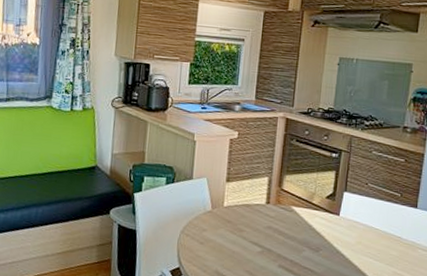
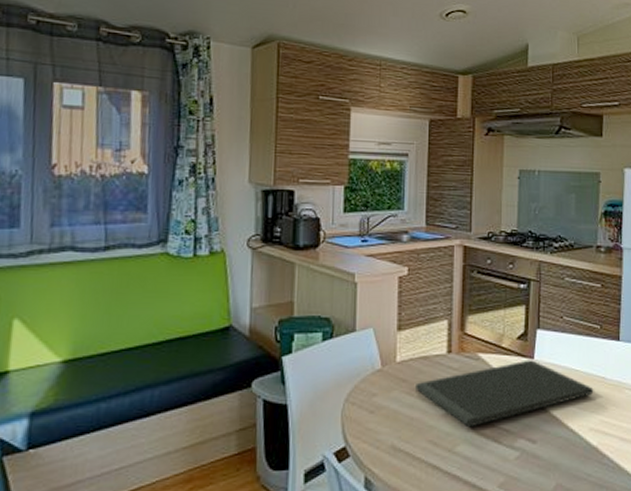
cutting board: none [238,216,390,265] -> present [416,360,594,428]

